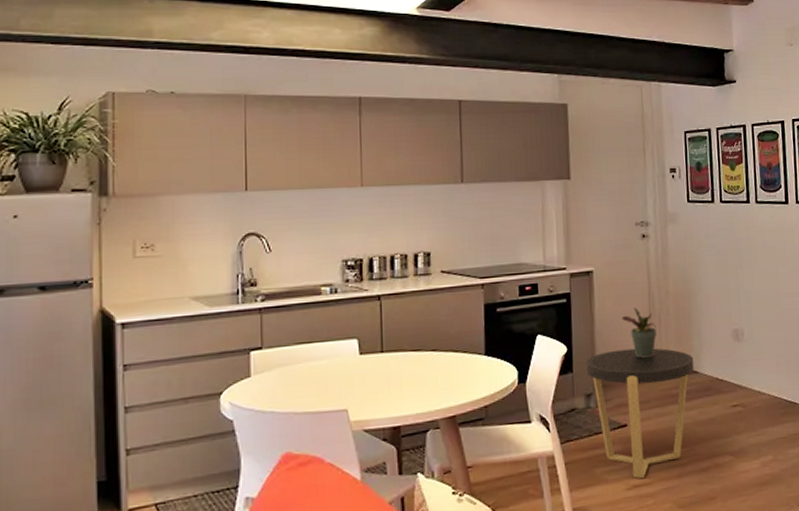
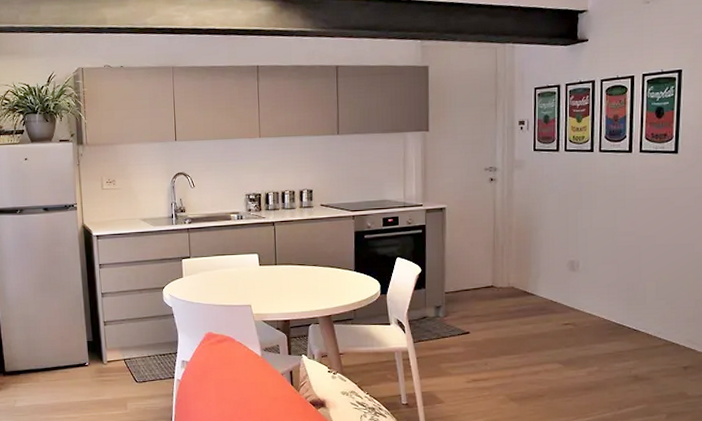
side table: present [585,348,695,479] -> none [436,272,531,374]
potted plant: present [622,307,657,358] -> none [469,239,499,280]

